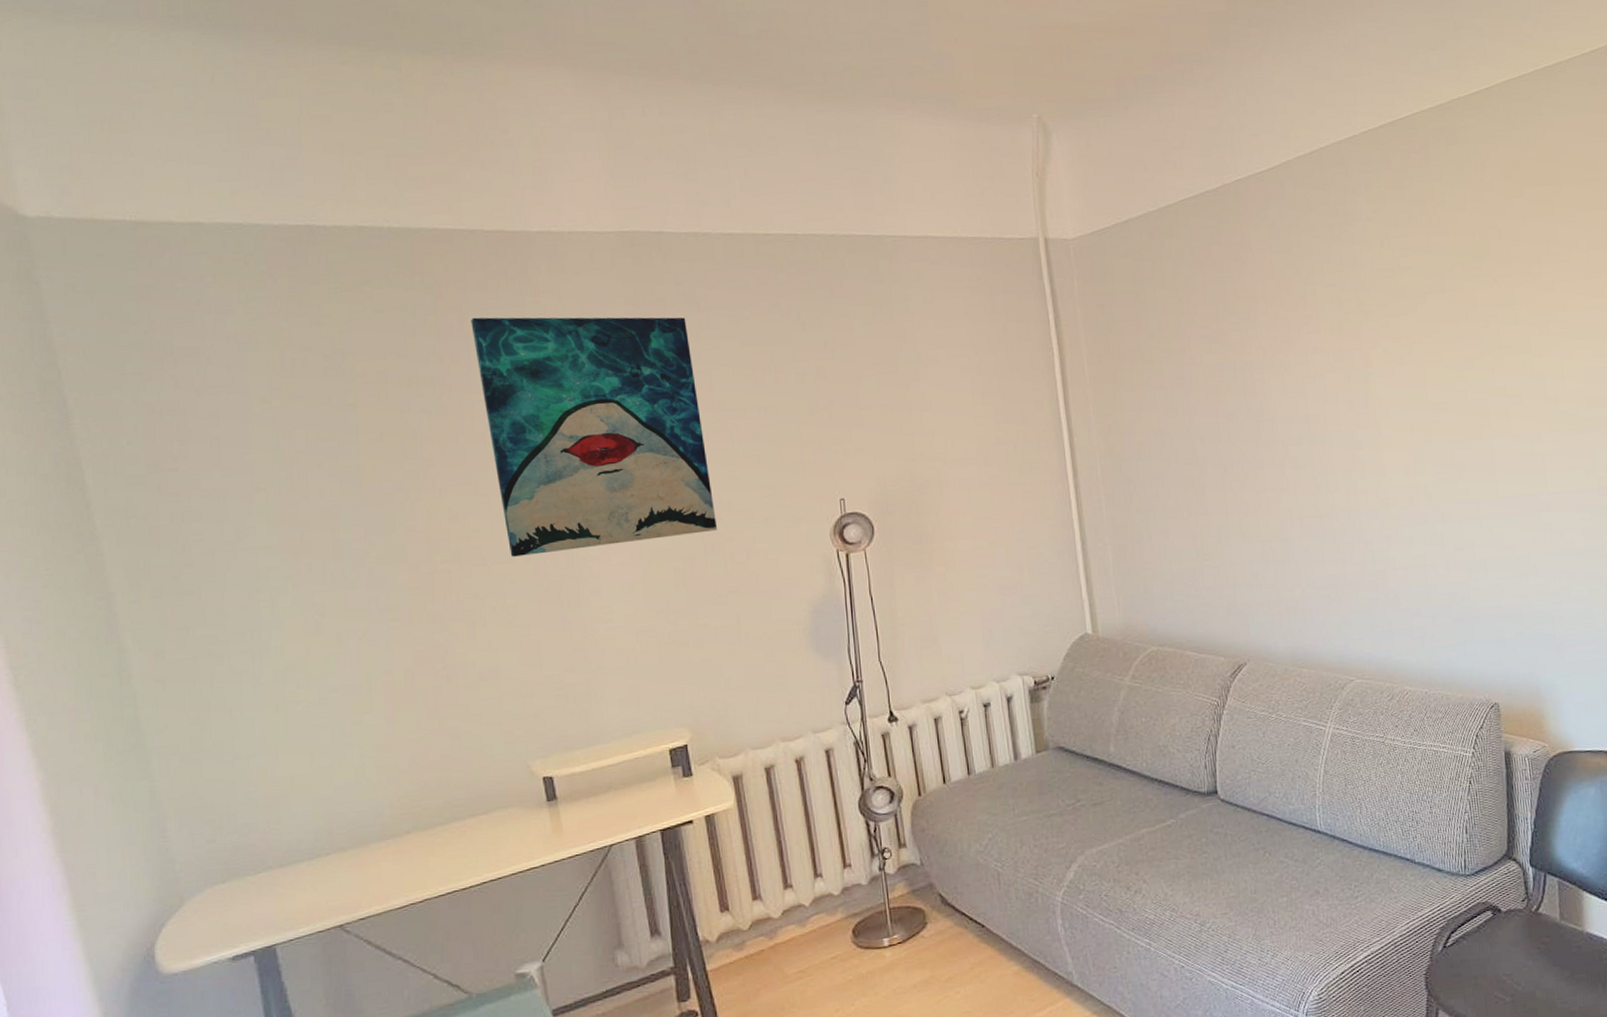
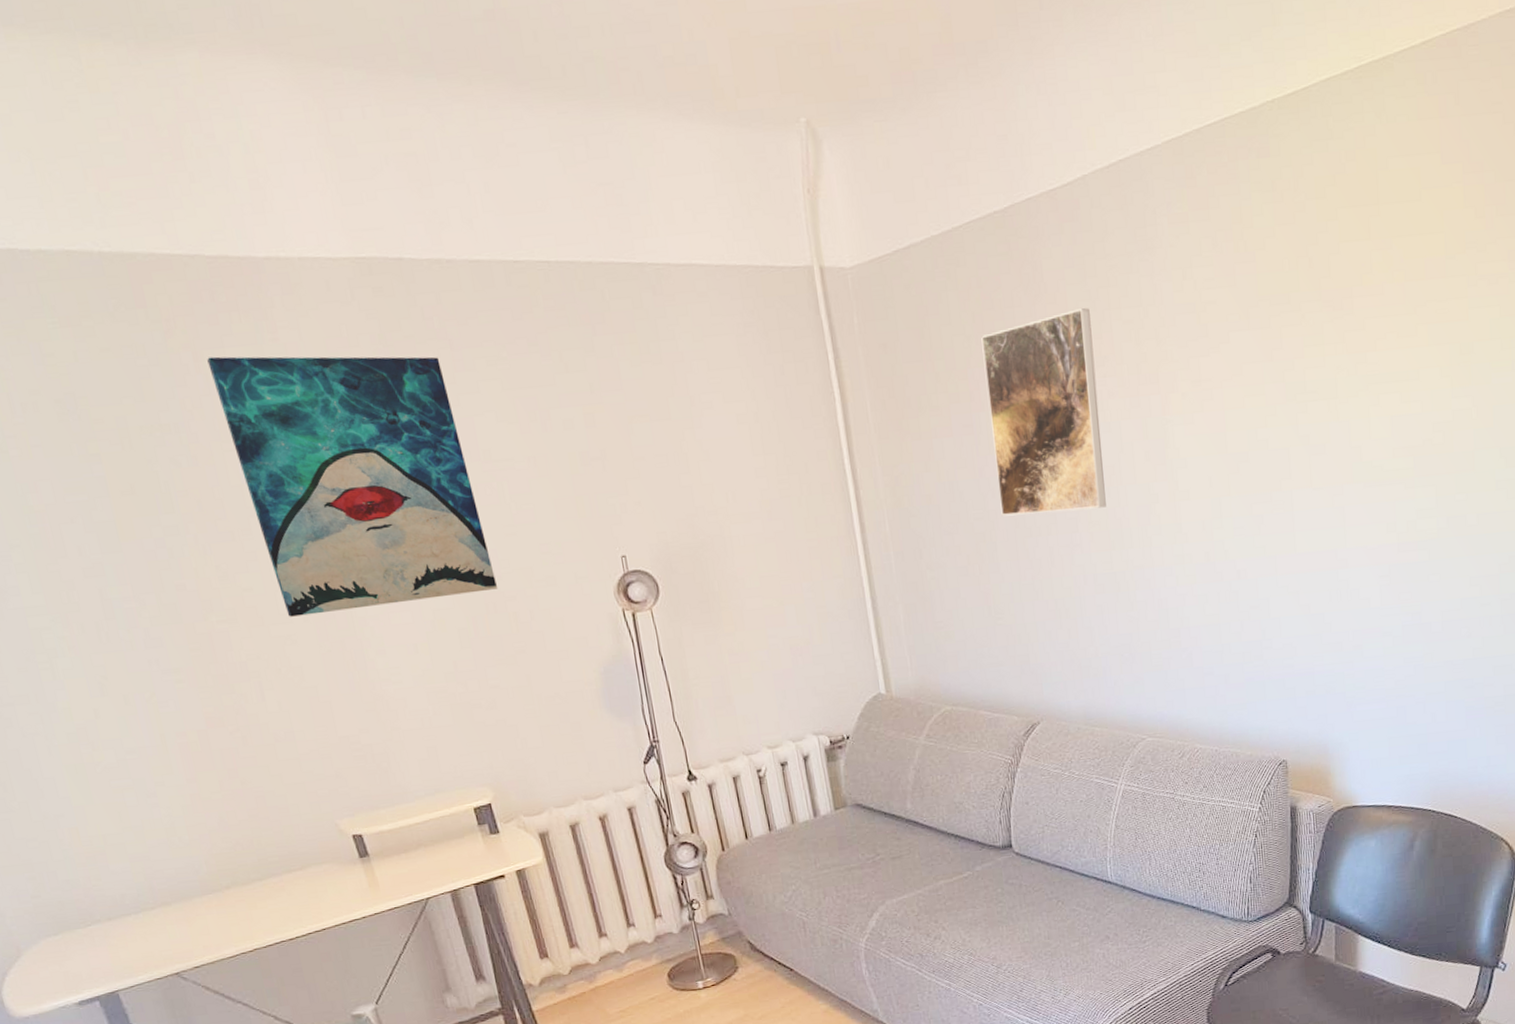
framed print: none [1193,273,1312,462] -> present [981,308,1106,516]

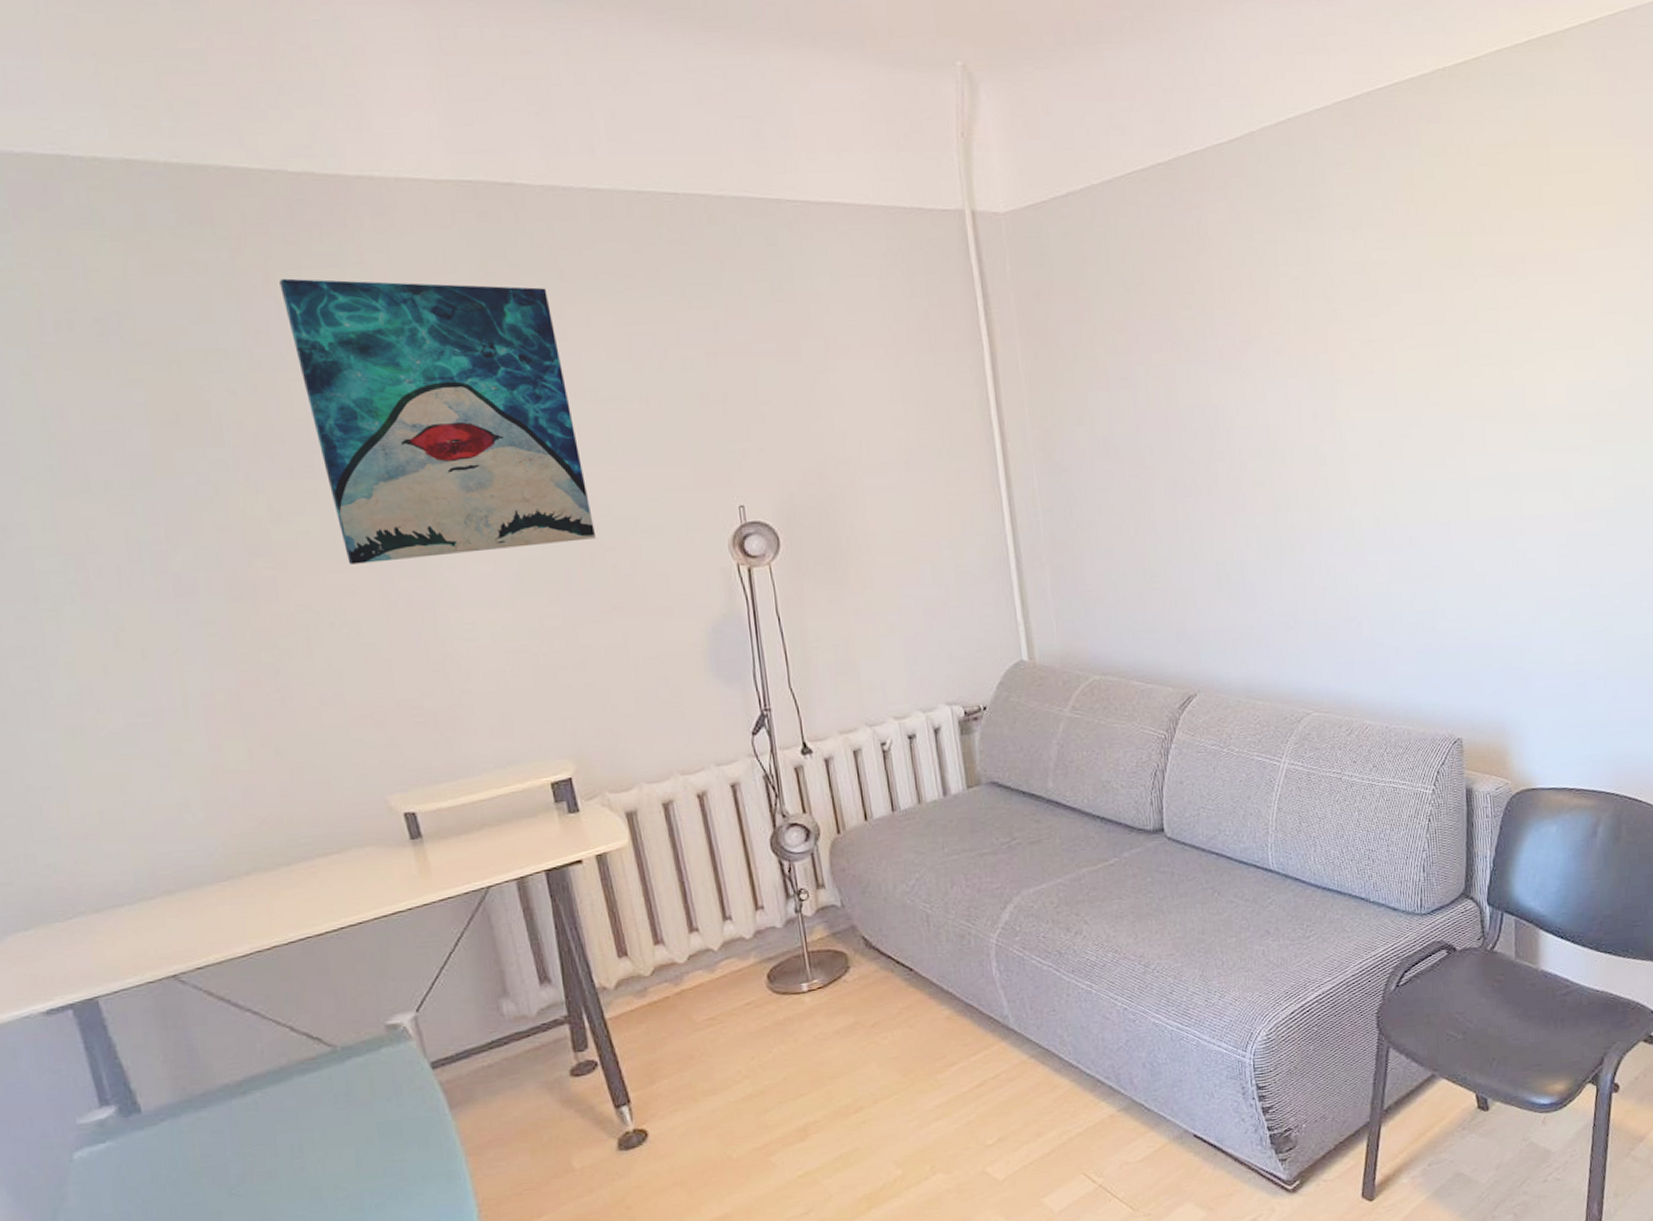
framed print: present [981,308,1106,516] -> none [1141,264,1271,474]

